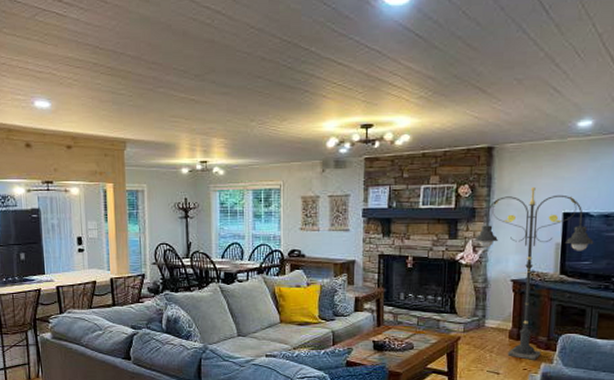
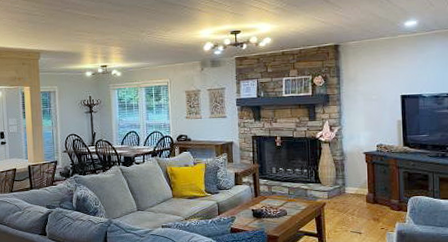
floor lamp: present [474,186,594,360] -> none [330,75,429,220]

